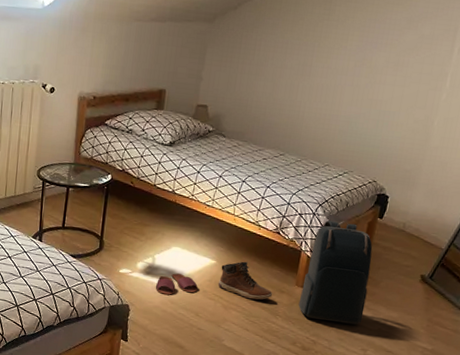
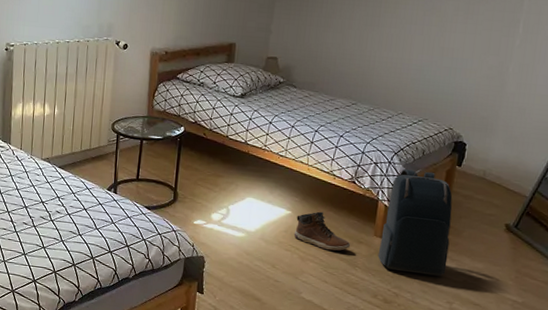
slippers: present [155,273,198,295] -> none [230,224,273,246]

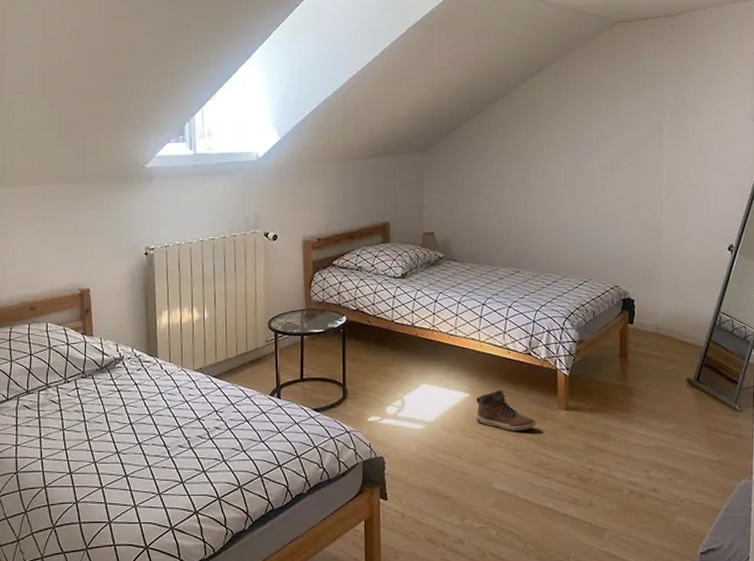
backpack: present [377,169,453,276] -> none [565,332,637,444]

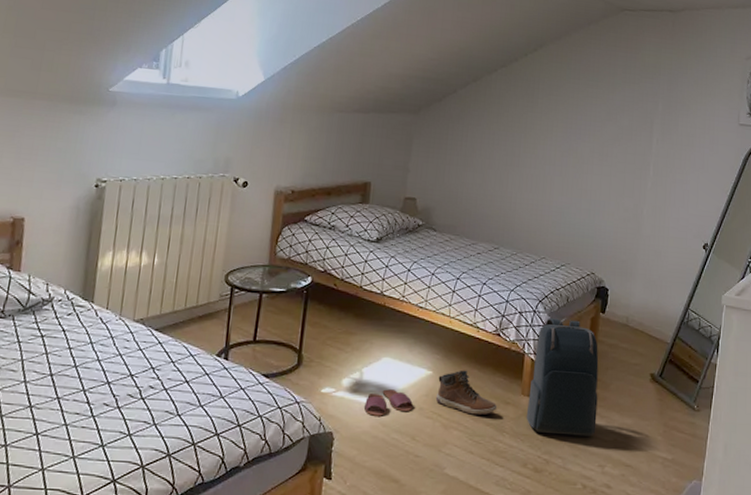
slippers: none [409,413,455,439] -> present [363,389,413,416]
backpack: none [565,332,637,444] -> present [526,318,599,437]

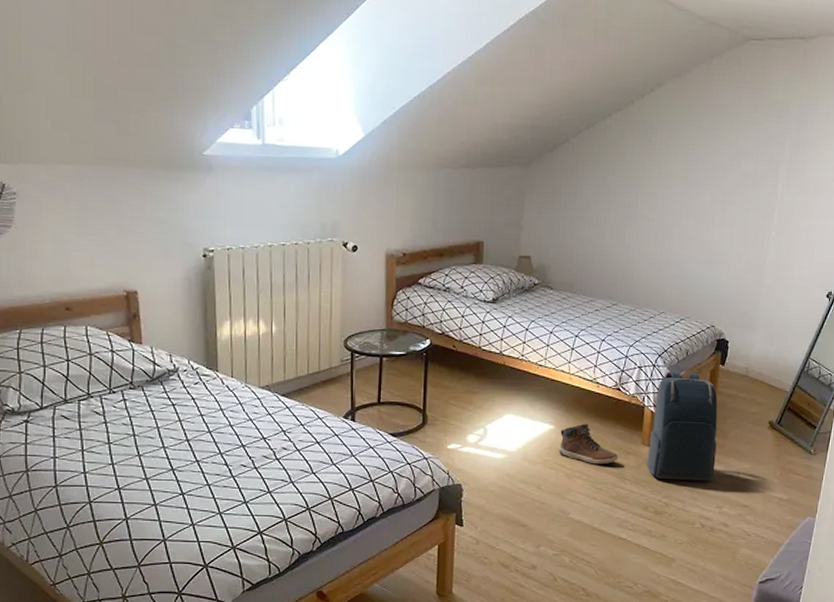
slippers: present [363,389,413,416] -> none [489,444,537,469]

